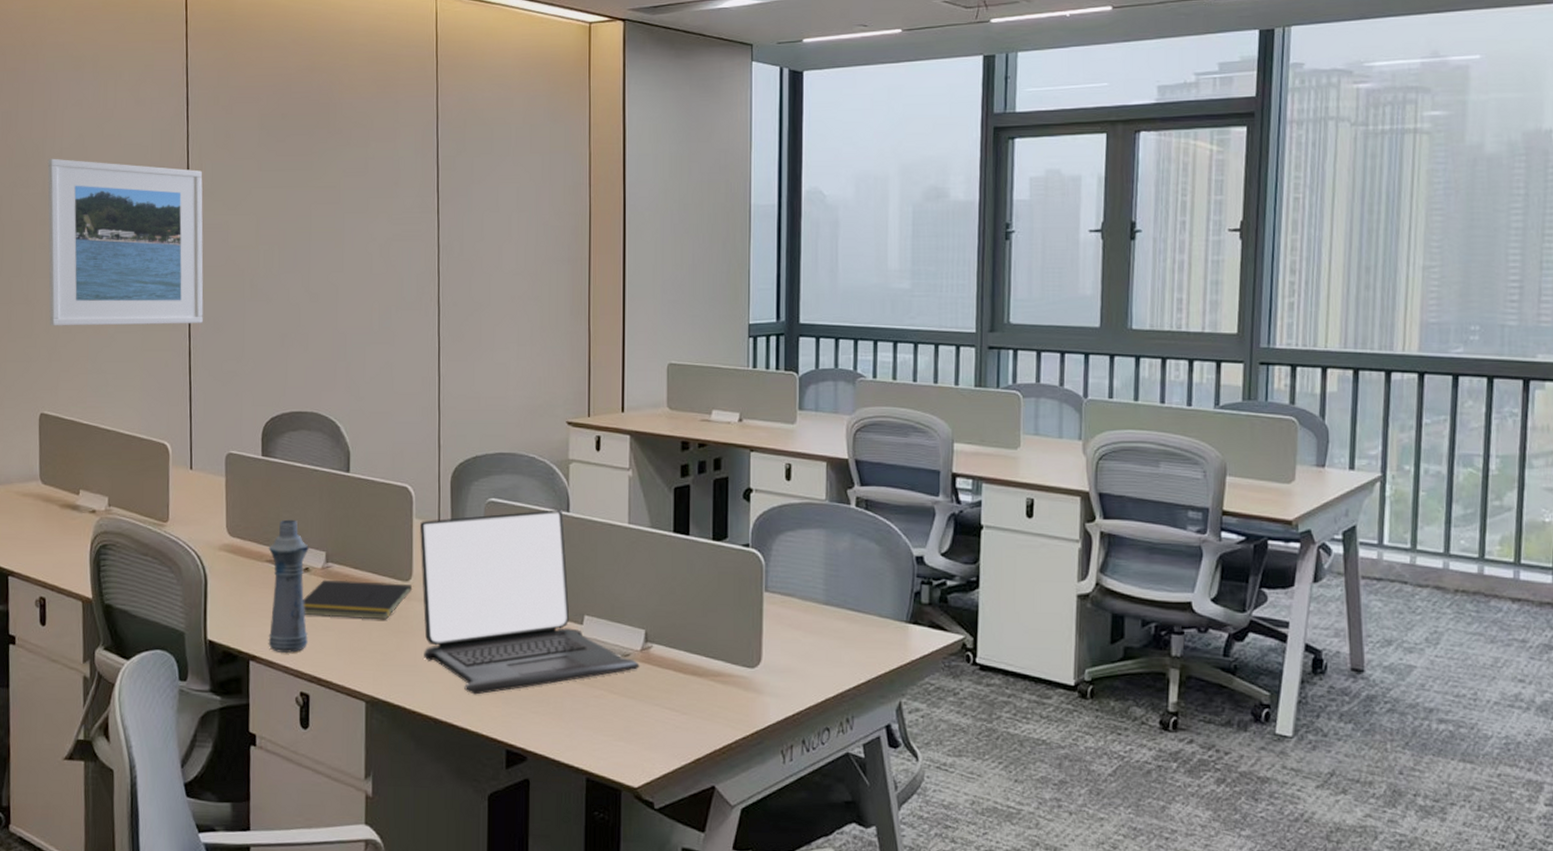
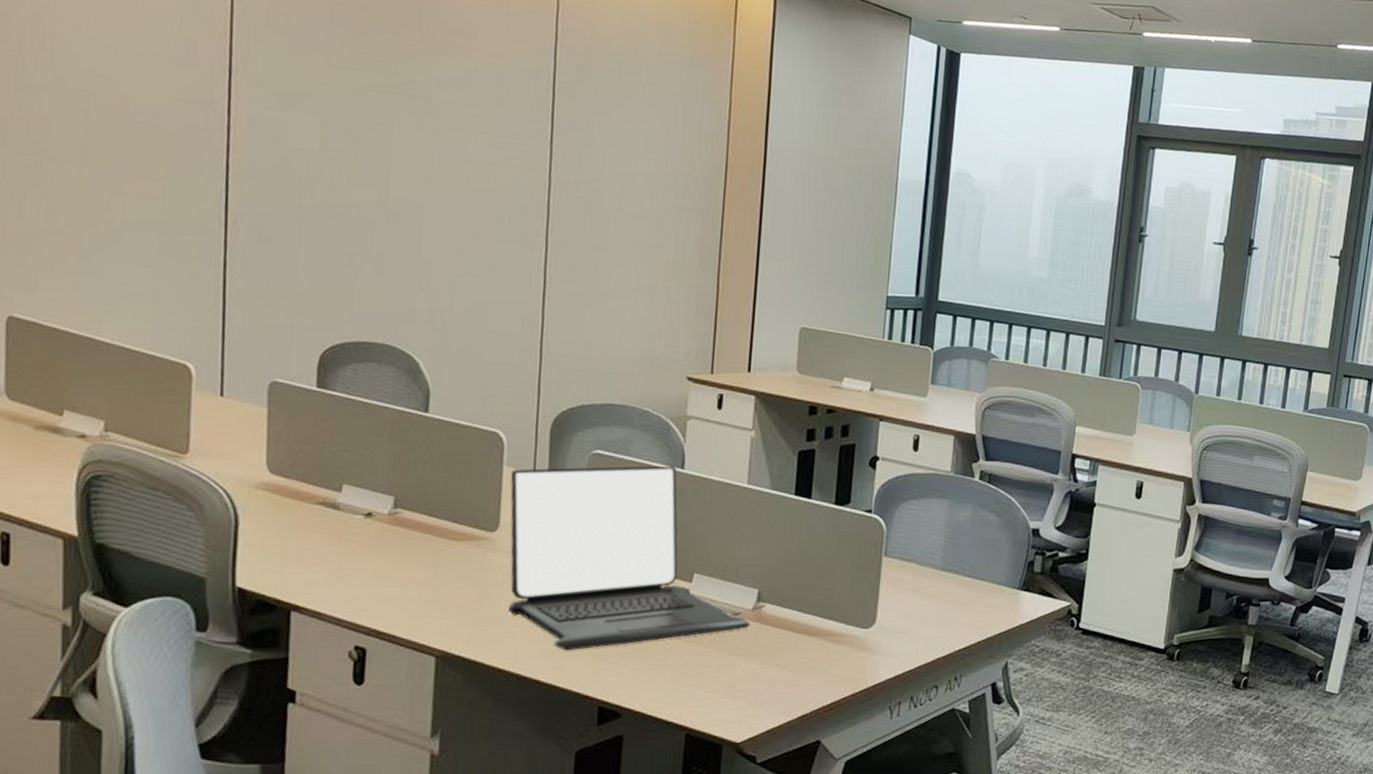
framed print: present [47,158,204,326] -> none [24,9,251,232]
bottle: present [268,519,309,654] -> none [316,459,373,605]
notepad: present [303,579,413,620] -> none [362,526,499,572]

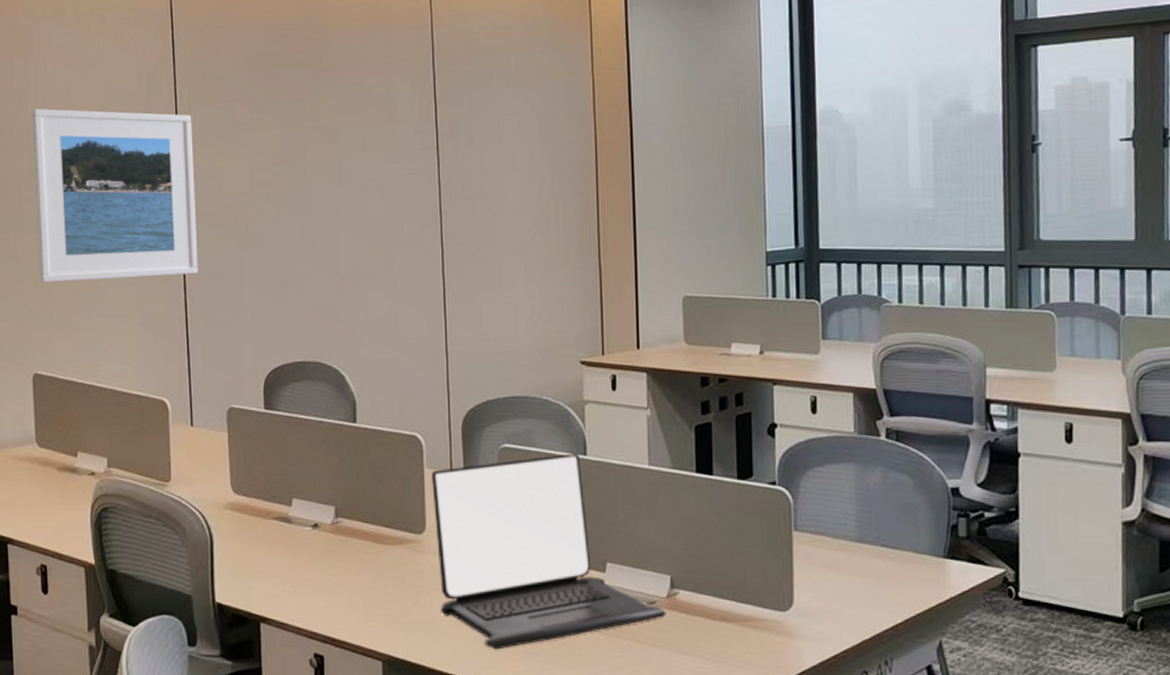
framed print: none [24,9,251,232] -> present [31,108,198,283]

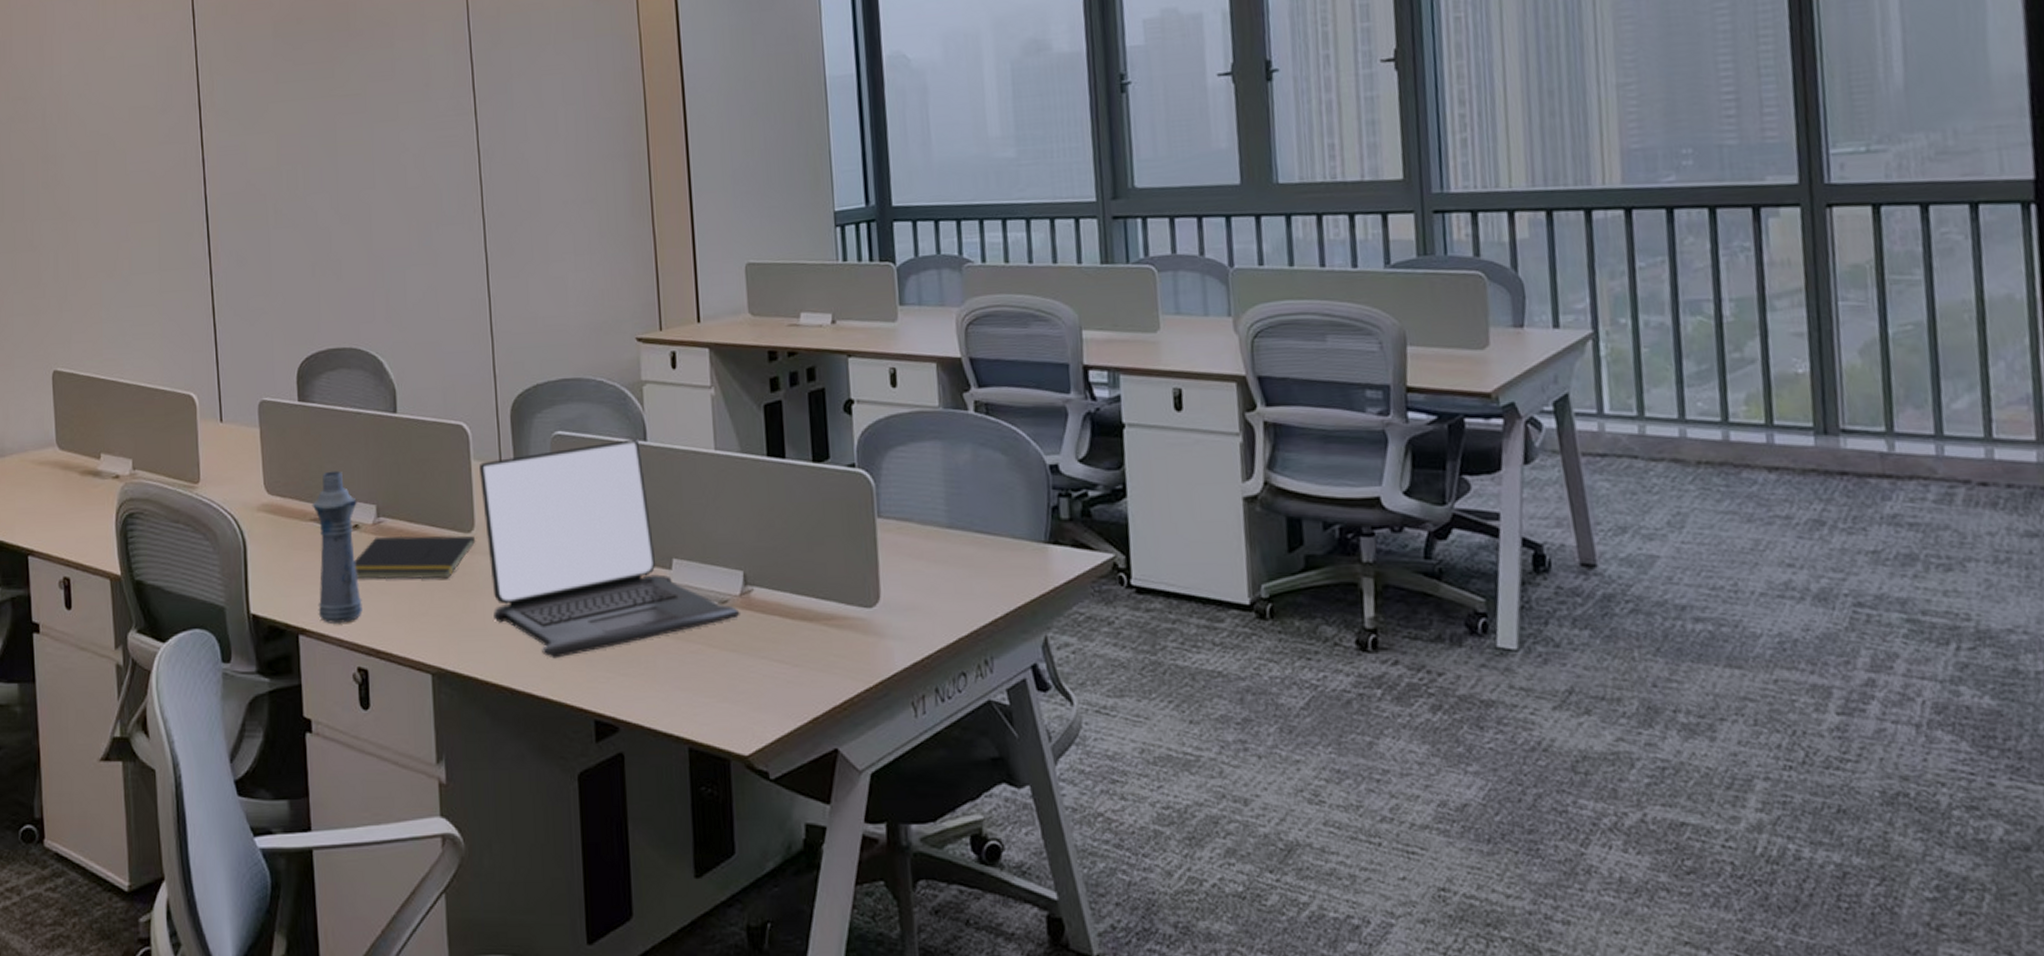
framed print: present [31,108,198,283] -> none [46,87,224,273]
bottle: none [275,474,320,614] -> present [312,470,362,624]
notepad: none [313,535,427,575] -> present [354,535,476,579]

